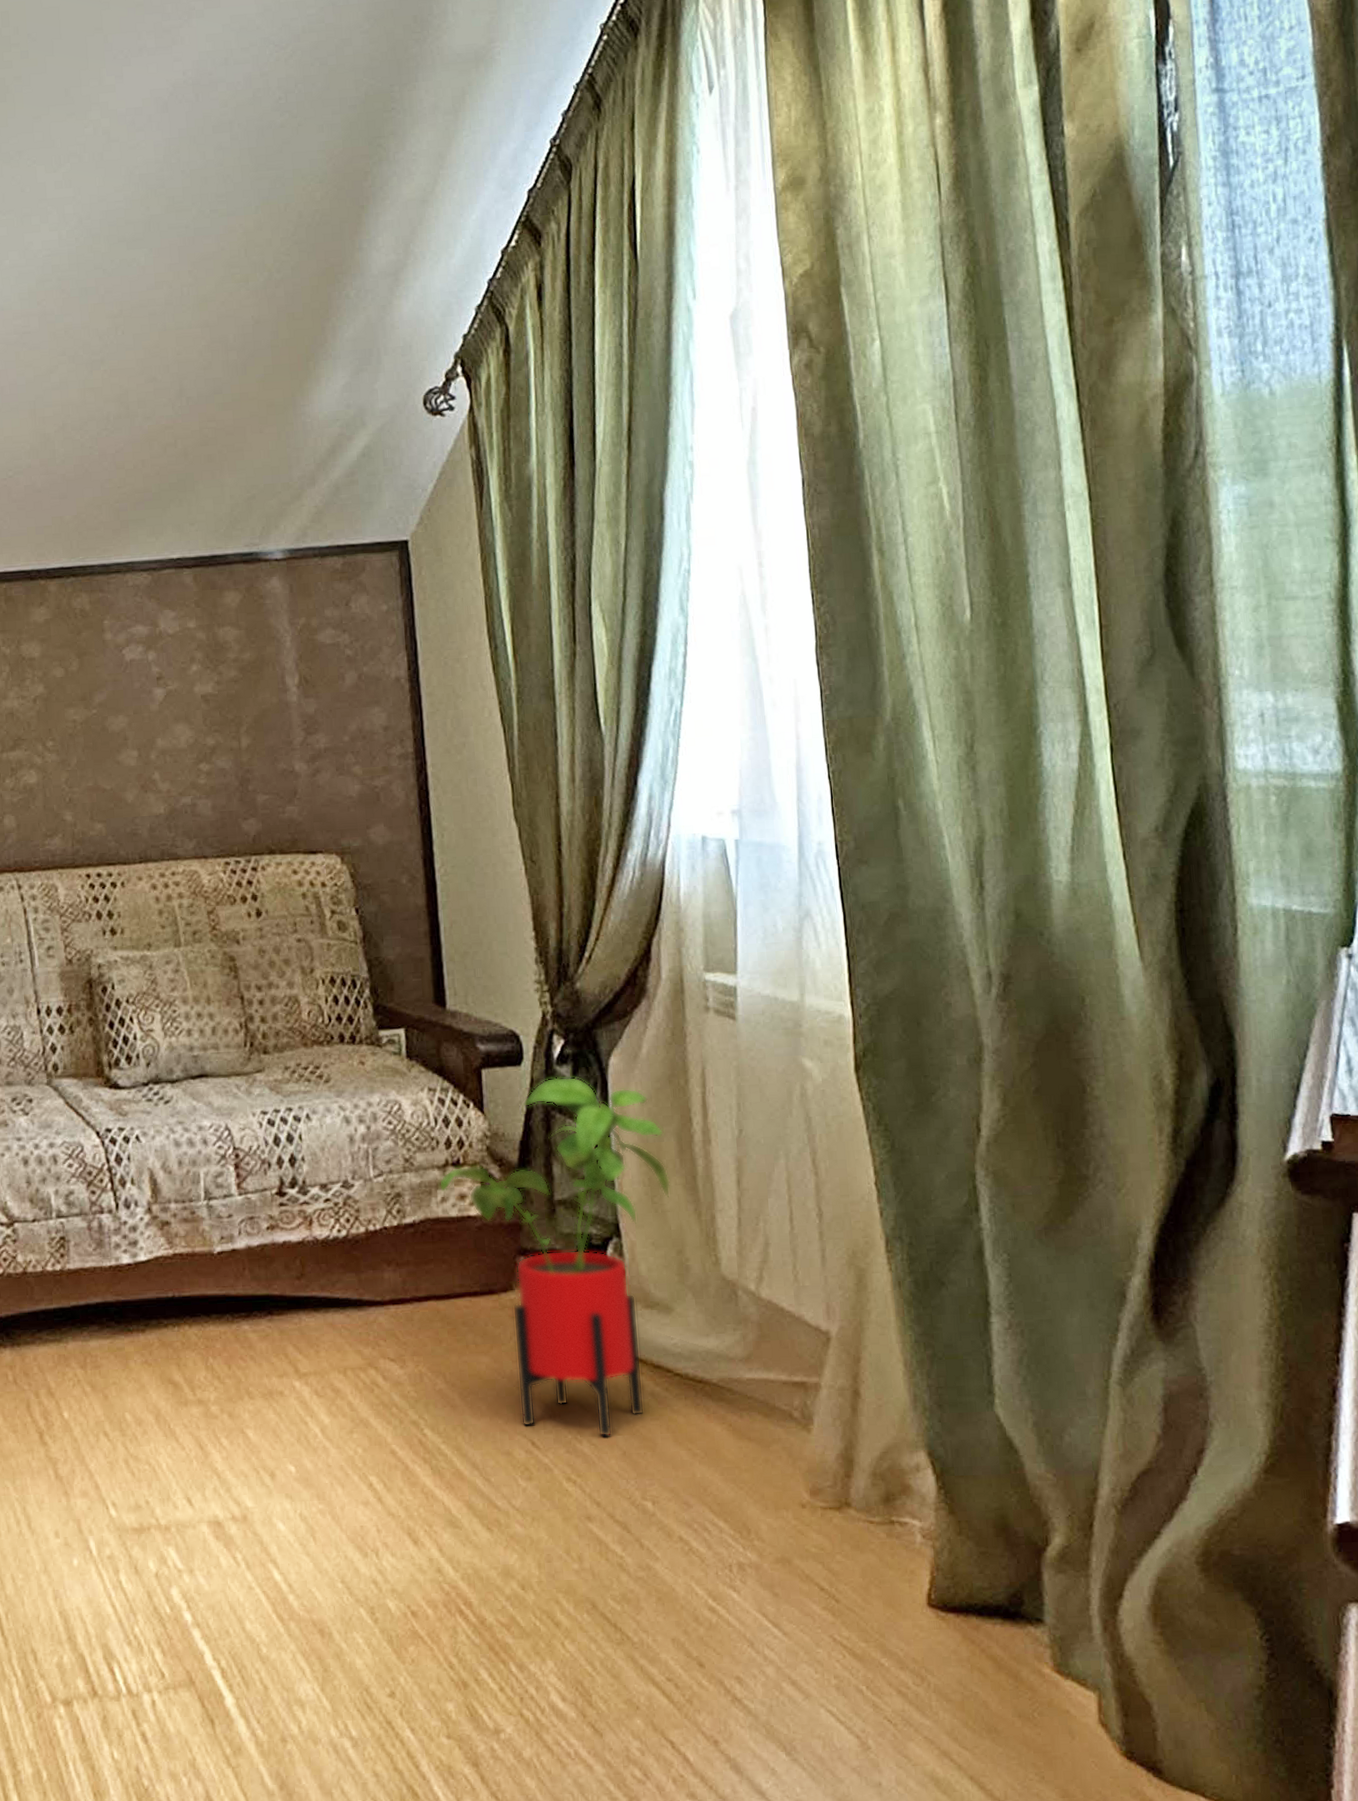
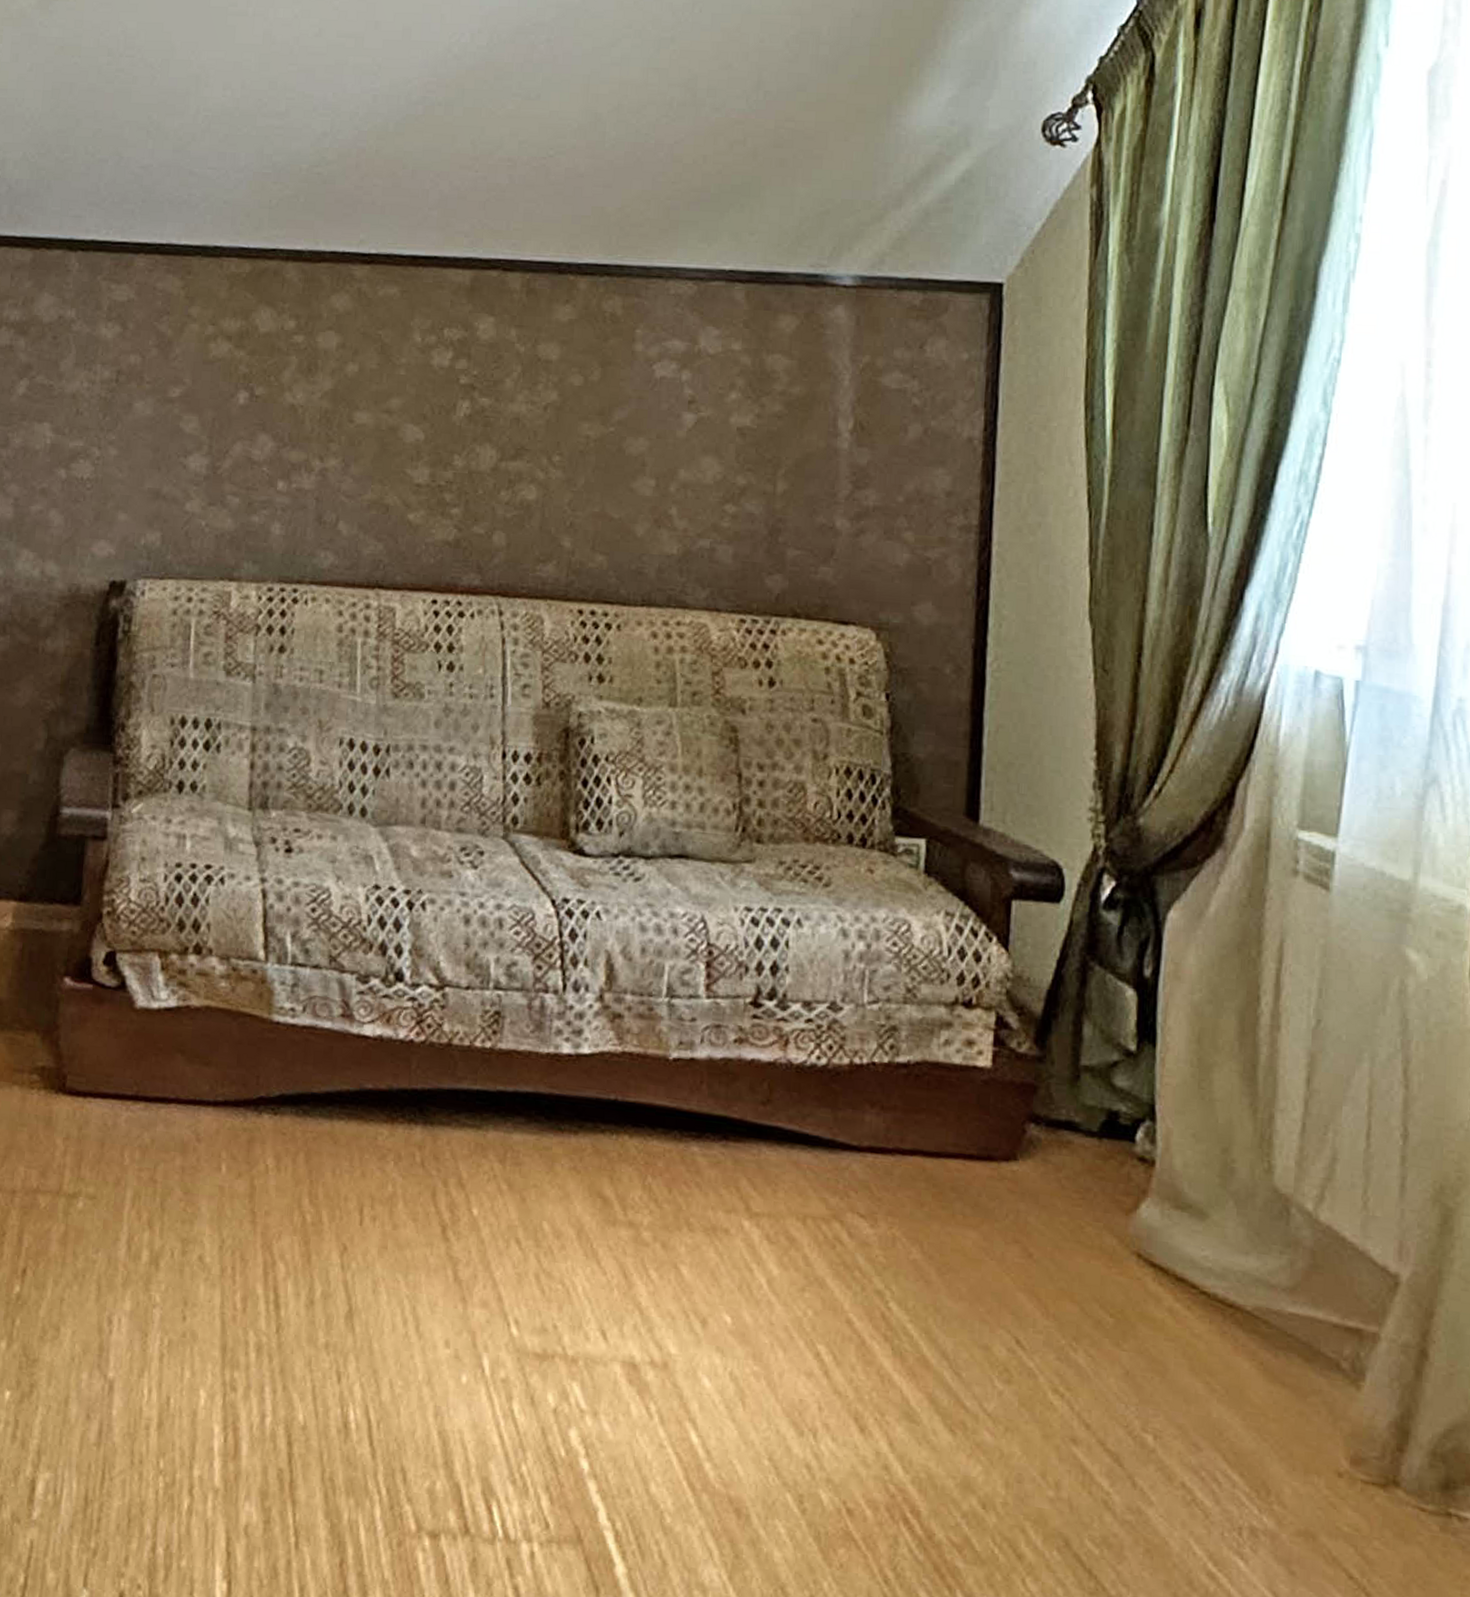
house plant: present [439,1076,671,1438] -> none [943,922,1225,1351]

